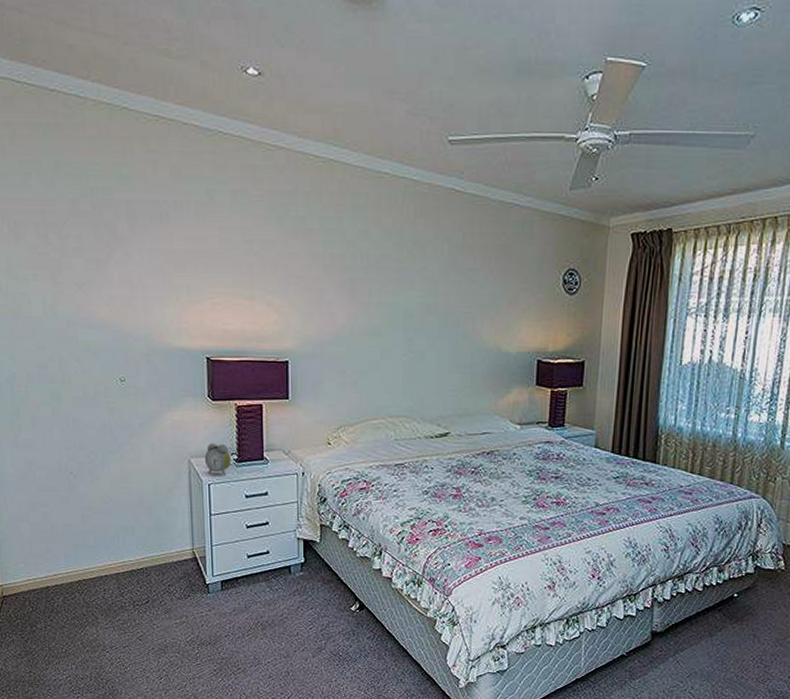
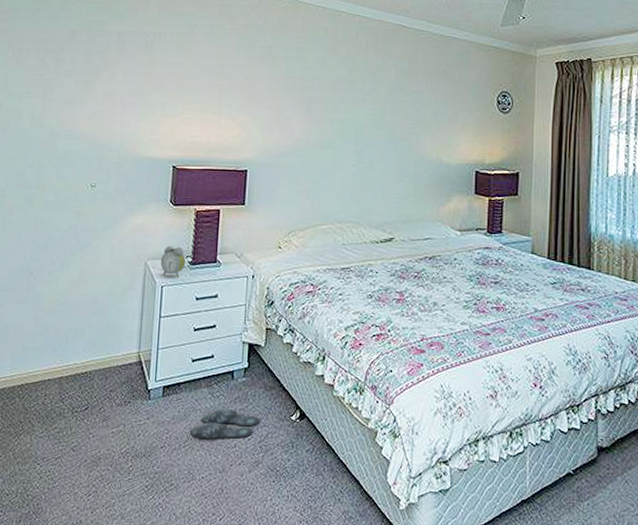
slippers: none [253,601,320,629] -> present [190,409,260,440]

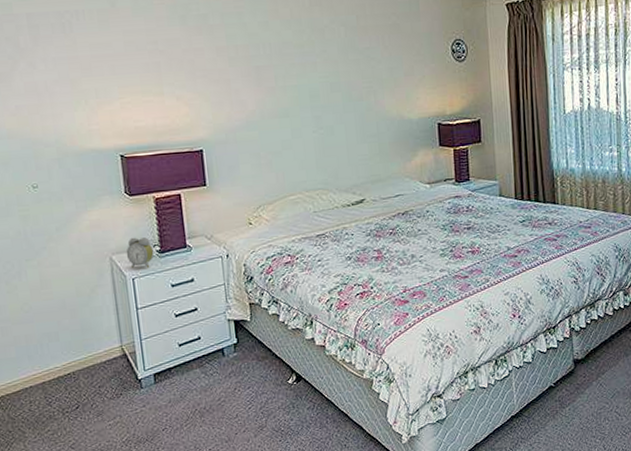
slippers: present [190,409,260,440] -> none [190,383,258,416]

